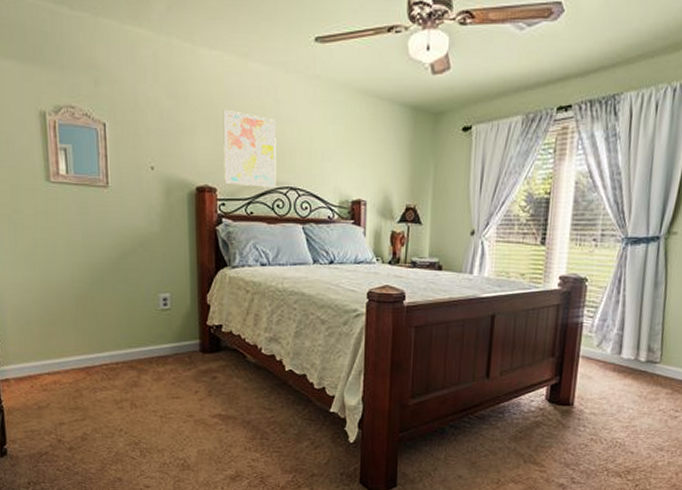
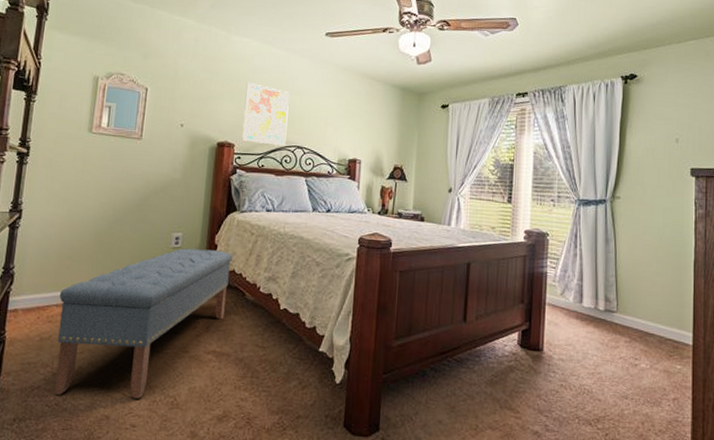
bench: none [50,310,229,462] -> present [54,248,233,399]

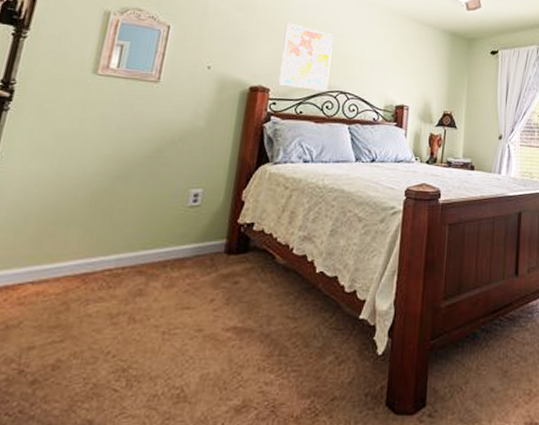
bench: present [54,248,233,399] -> none [19,207,263,398]

